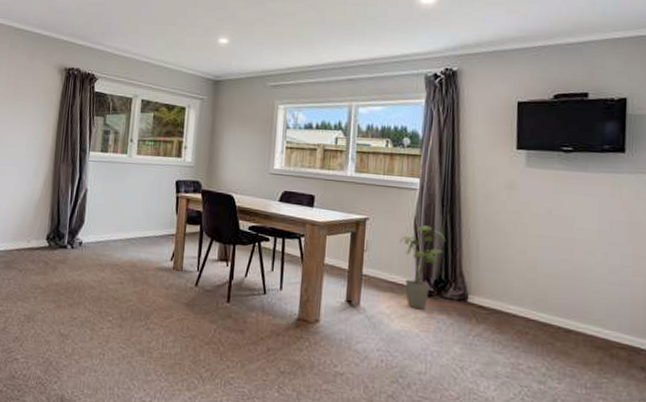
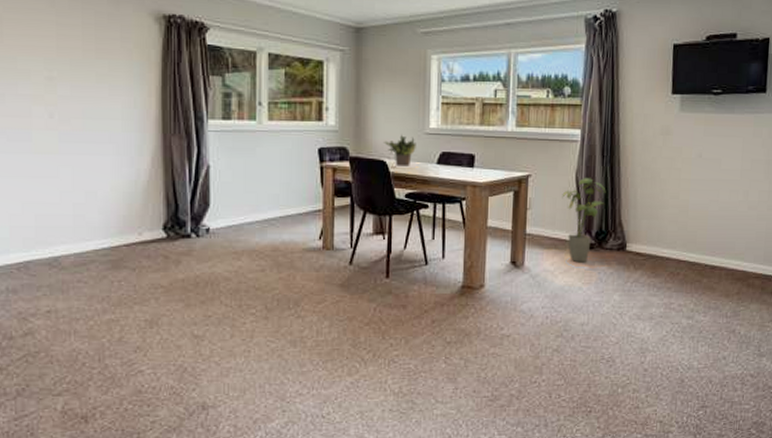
potted plant: none [232,173,261,202] -> present [384,134,416,166]

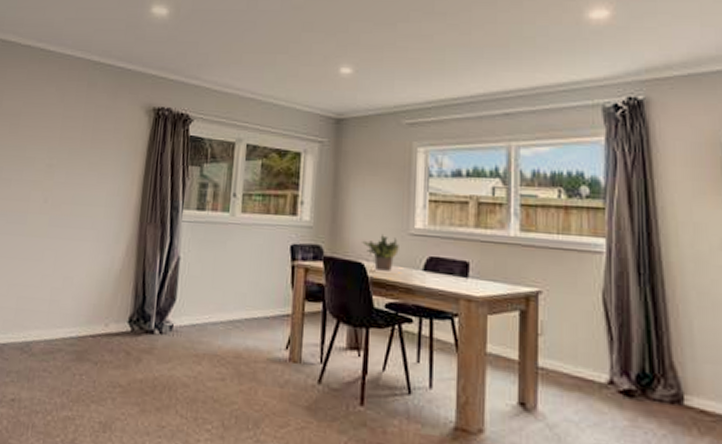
house plant: present [562,178,606,263] -> none [585,300,648,416]

